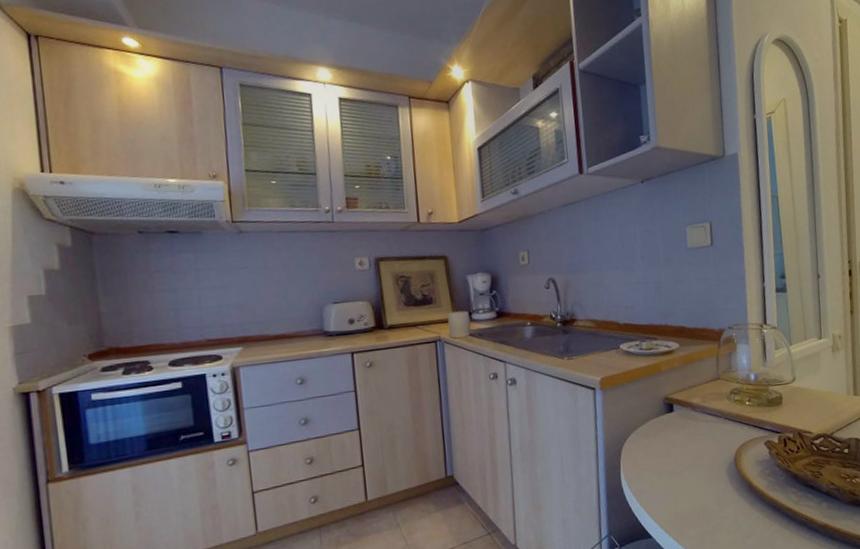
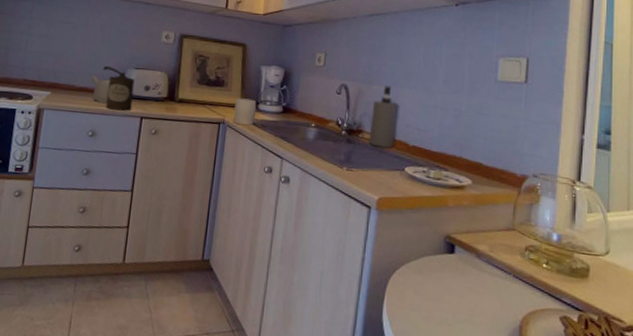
kettle: none [284,306,319,348] -> present [90,66,121,104]
canister: none [306,309,339,352] -> present [106,72,135,111]
soap dispenser: none [577,271,607,332] -> present [368,85,399,149]

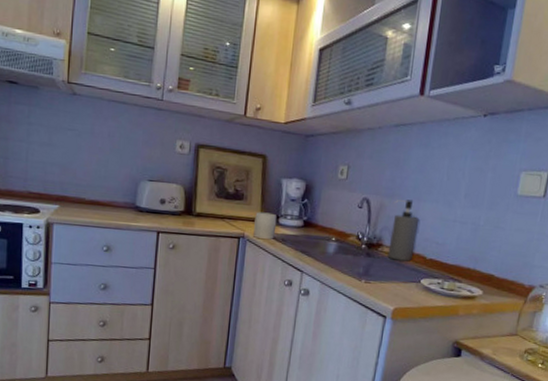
kettle: present [90,66,121,104] -> none [100,178,134,218]
canister: present [106,72,135,111] -> none [120,184,149,225]

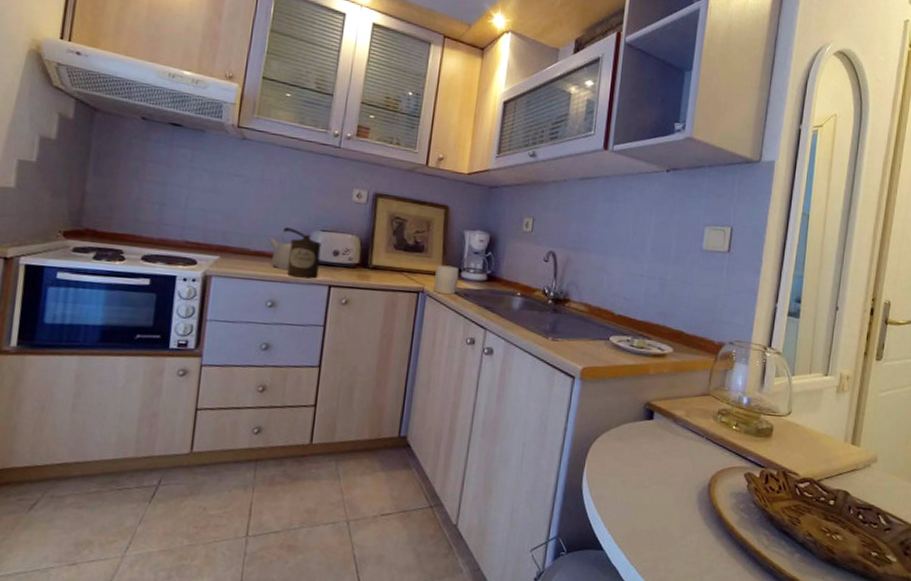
kettle: none [100,178,134,218] -> present [267,227,305,271]
canister: none [120,184,149,225] -> present [287,234,322,279]
soap dispenser: present [387,199,420,262] -> none [575,253,607,318]

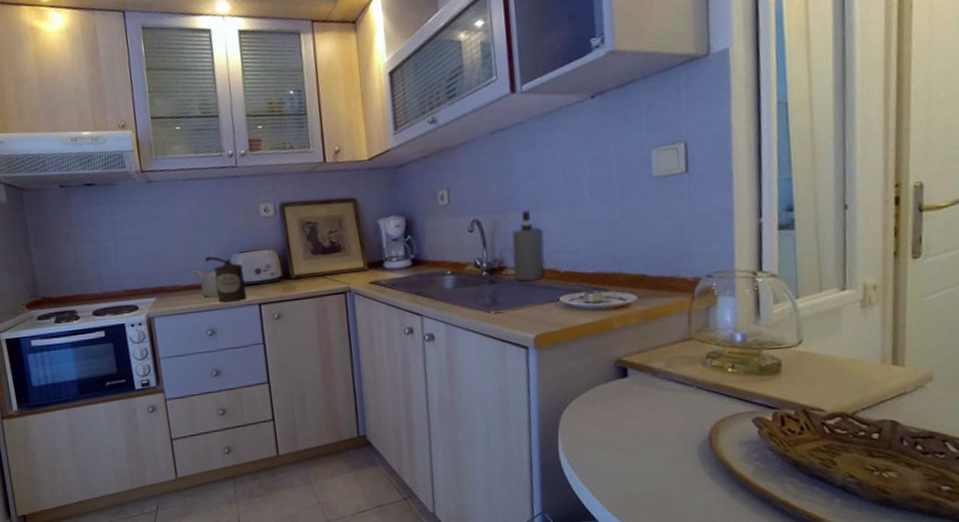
mug: present [433,265,460,295] -> none [357,258,384,290]
soap dispenser: none [575,253,607,318] -> present [507,210,544,282]

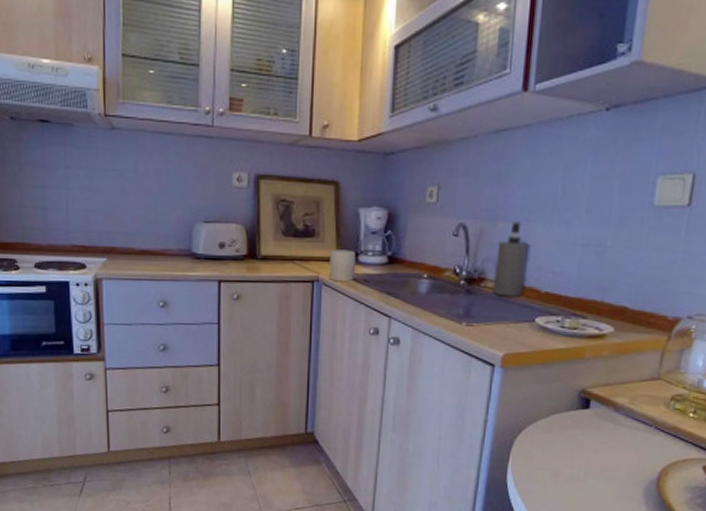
kettle: present [193,256,226,299] -> none [151,222,188,268]
canister: present [214,259,247,303] -> none [174,227,206,275]
mug: none [357,258,384,290] -> present [328,249,356,282]

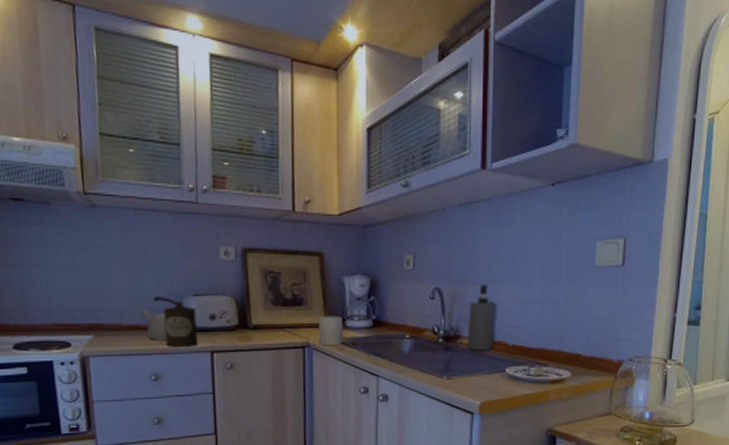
kettle: none [151,222,188,268] -> present [139,297,177,342]
canister: none [174,227,206,275] -> present [164,301,198,347]

